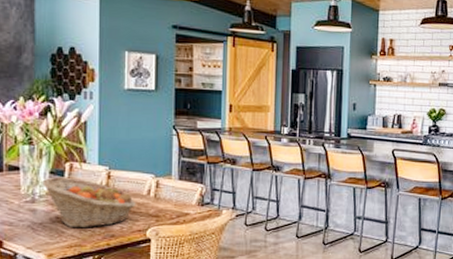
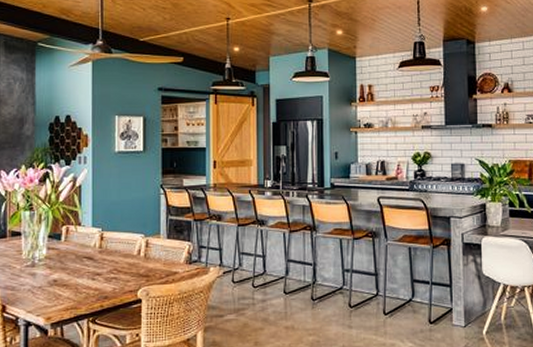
fruit basket: present [42,177,136,228] -> none [41,240,127,291]

